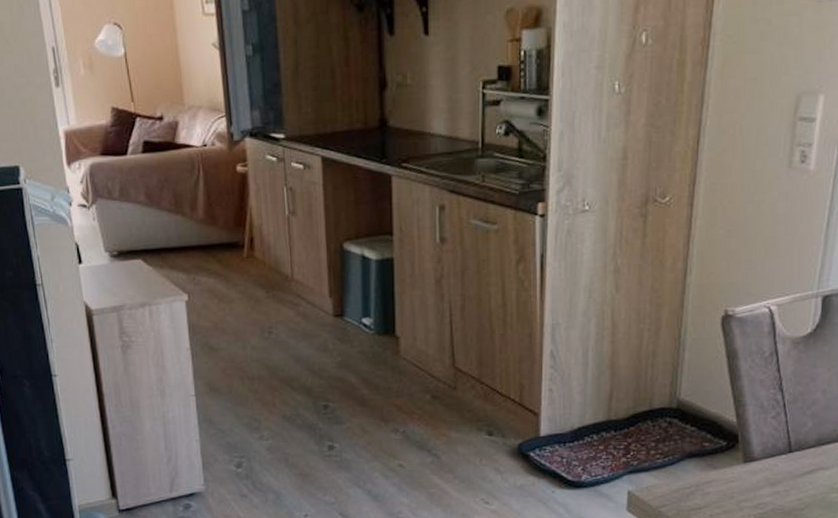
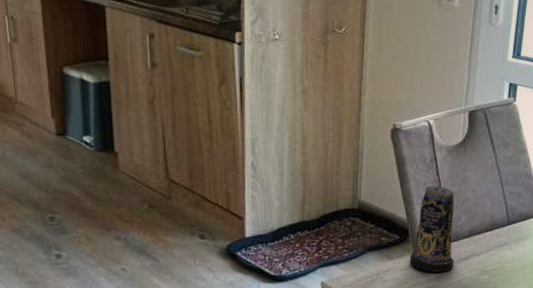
candle: none [737,383,798,487] -> present [409,185,454,273]

